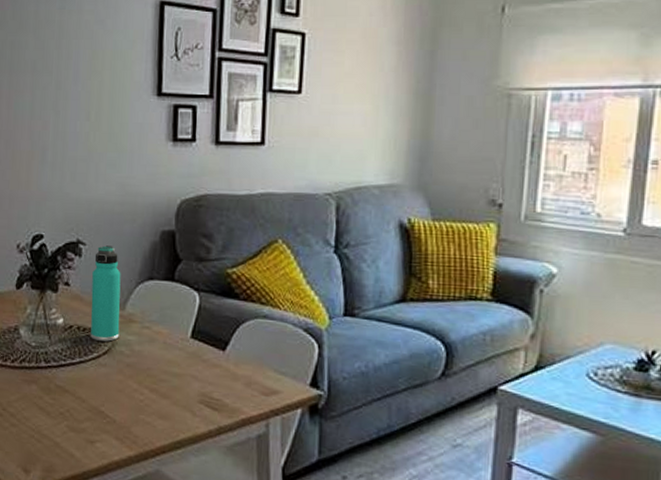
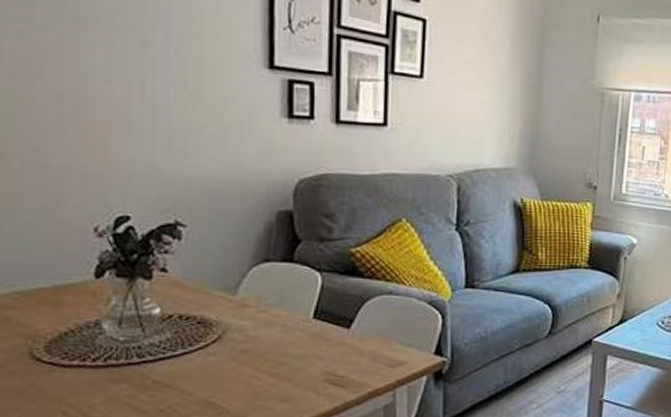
thermos bottle: present [90,245,121,342] -> none [195,227,232,329]

